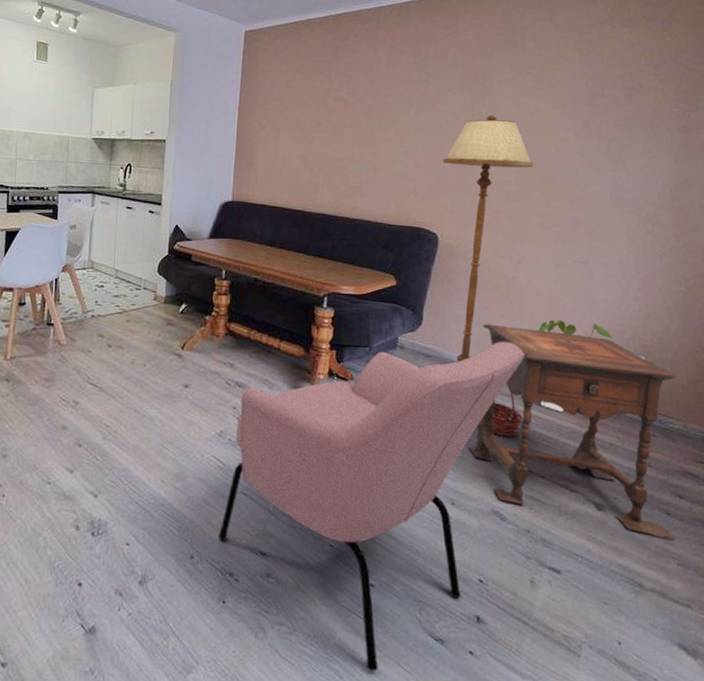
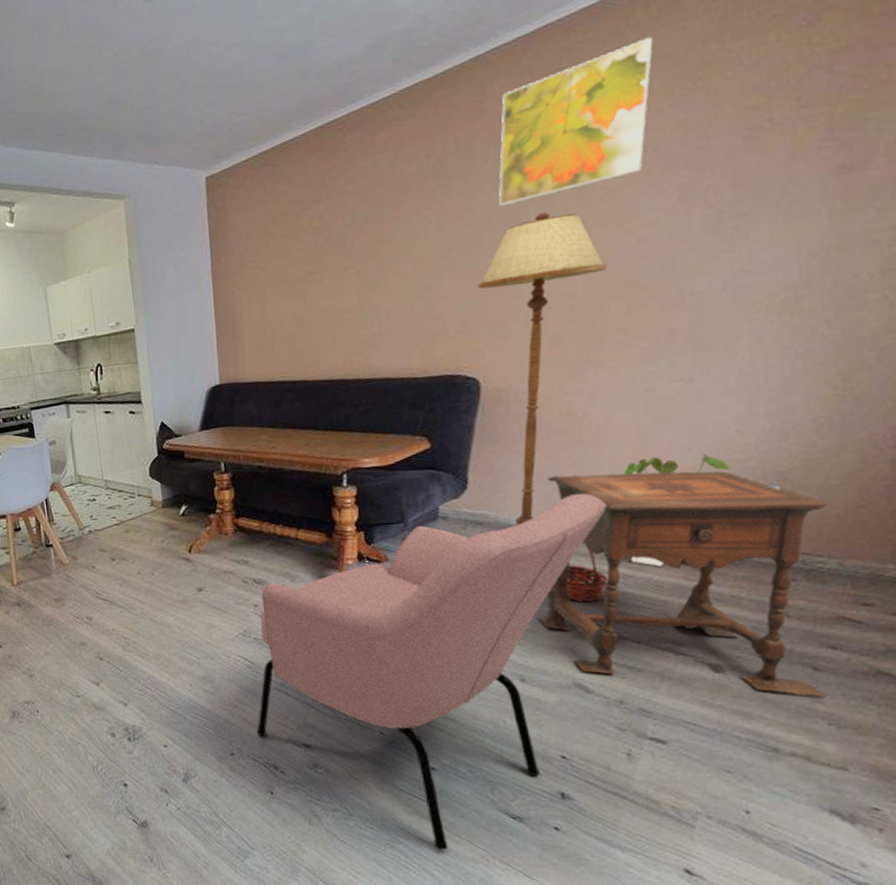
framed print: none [462,10,570,105] -> present [499,37,653,207]

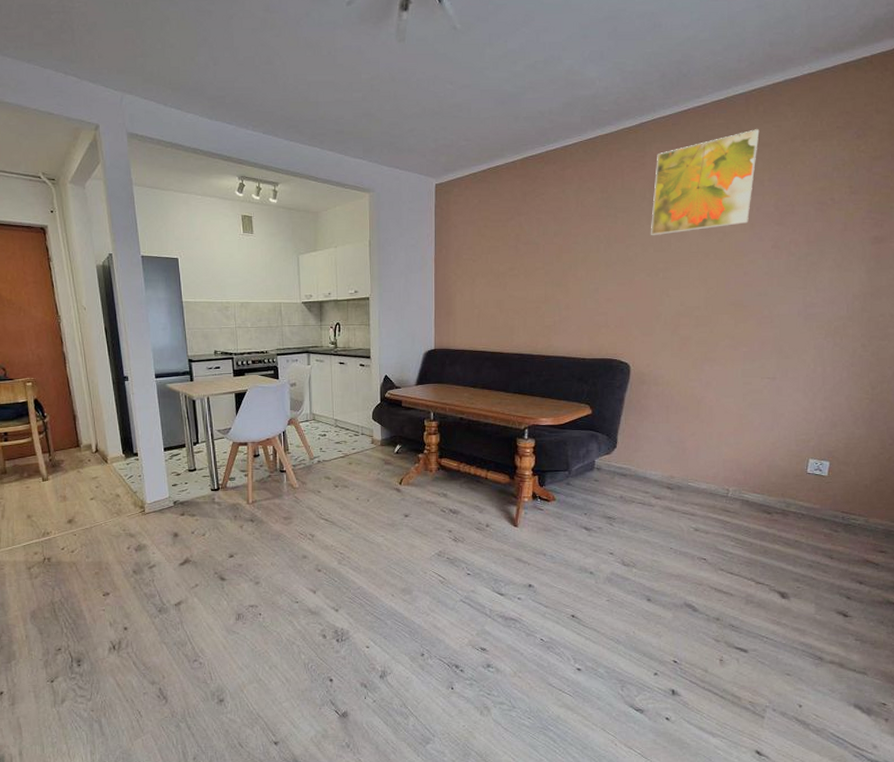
armchair: present [256,493,607,851] -> none [443,457,714,737]
floor lamp: present [478,212,607,525] -> none [633,244,722,478]
side table: present [537,471,828,697] -> none [661,442,860,619]
basket: present [551,541,608,603] -> none [673,493,713,541]
house plant: present [623,453,731,567] -> none [727,433,799,516]

